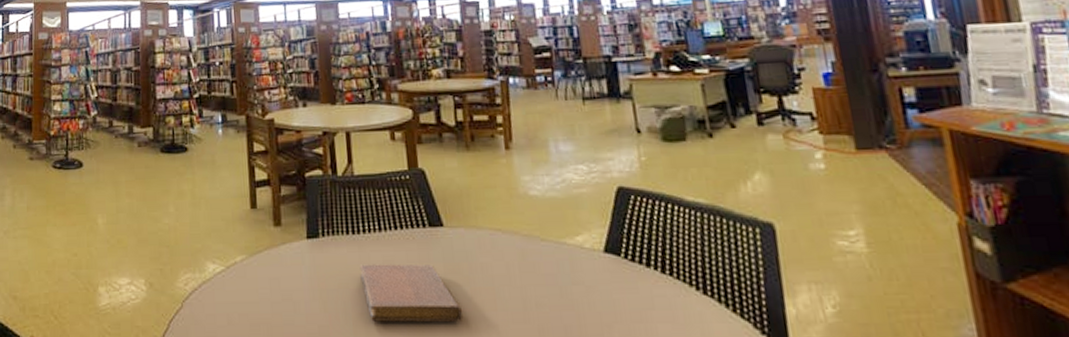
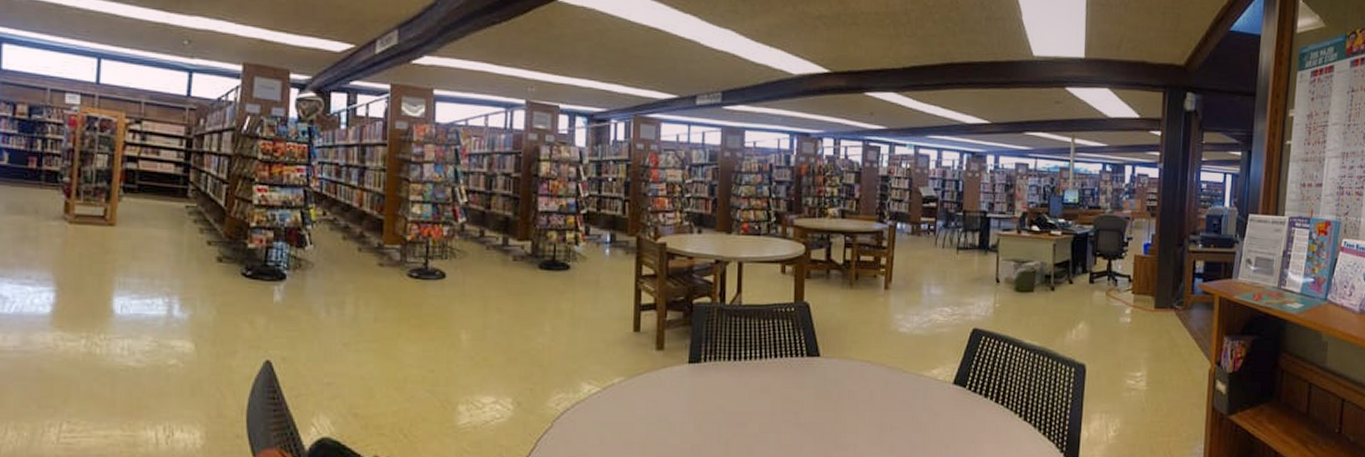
notebook: present [359,263,462,322] -> none [737,389,826,441]

